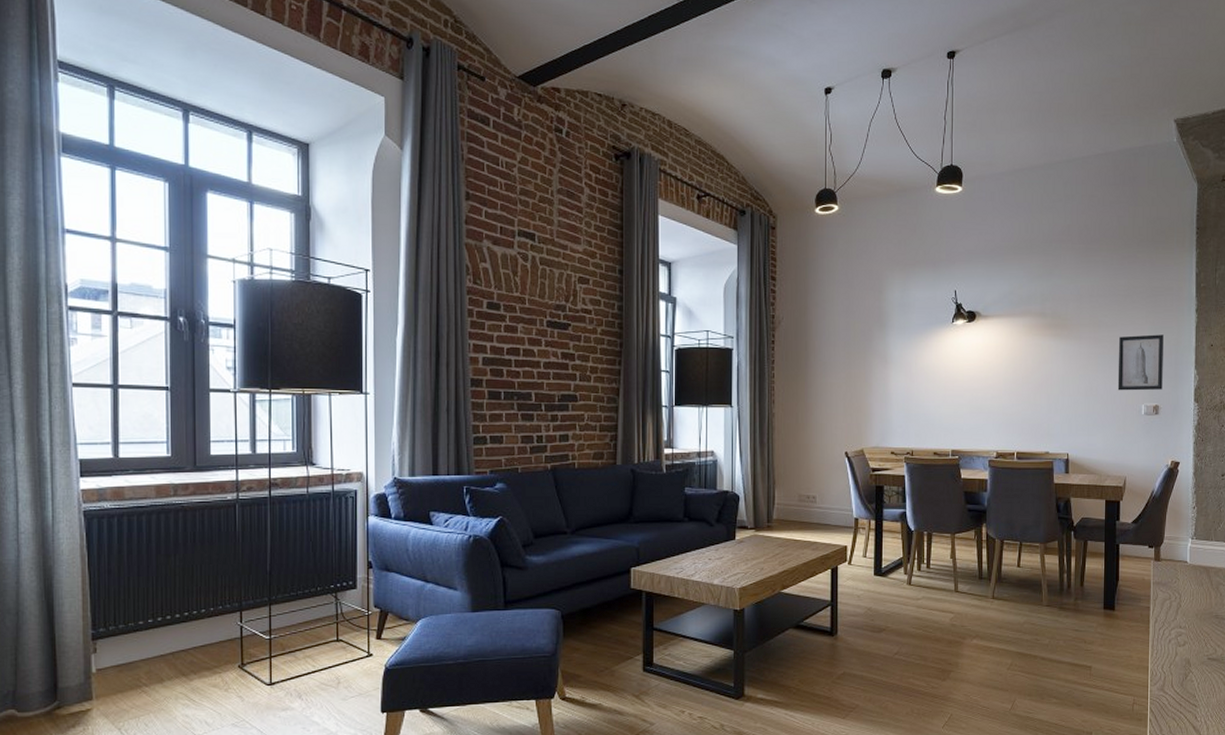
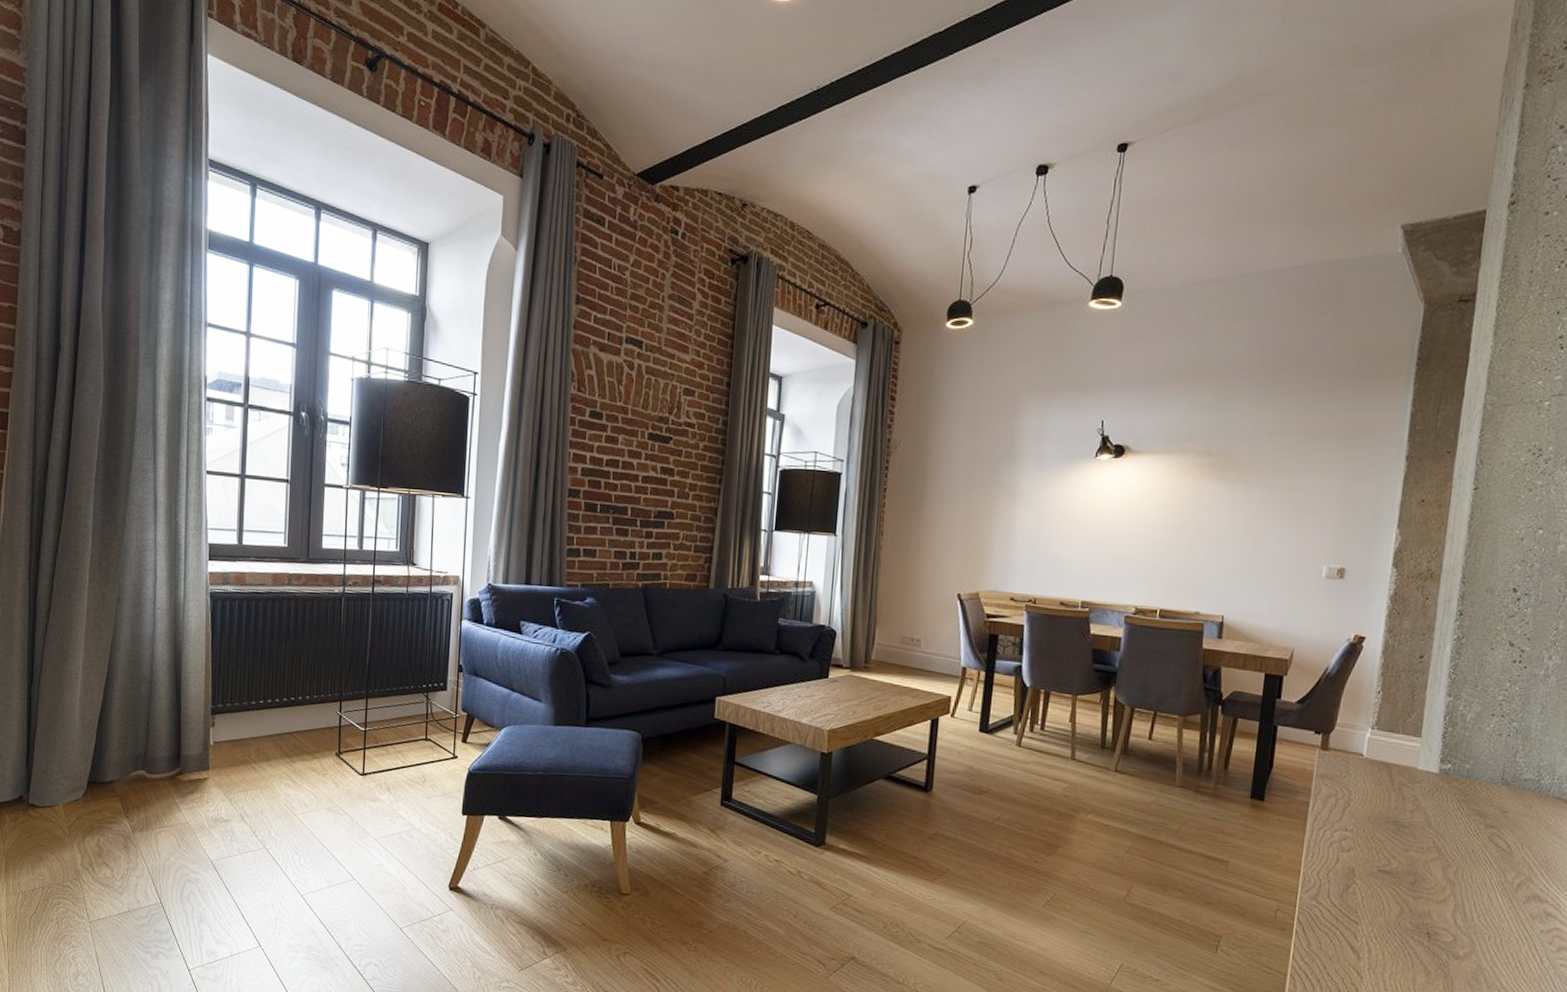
wall art: present [1117,334,1164,391] -> none [1293,483,1360,550]

